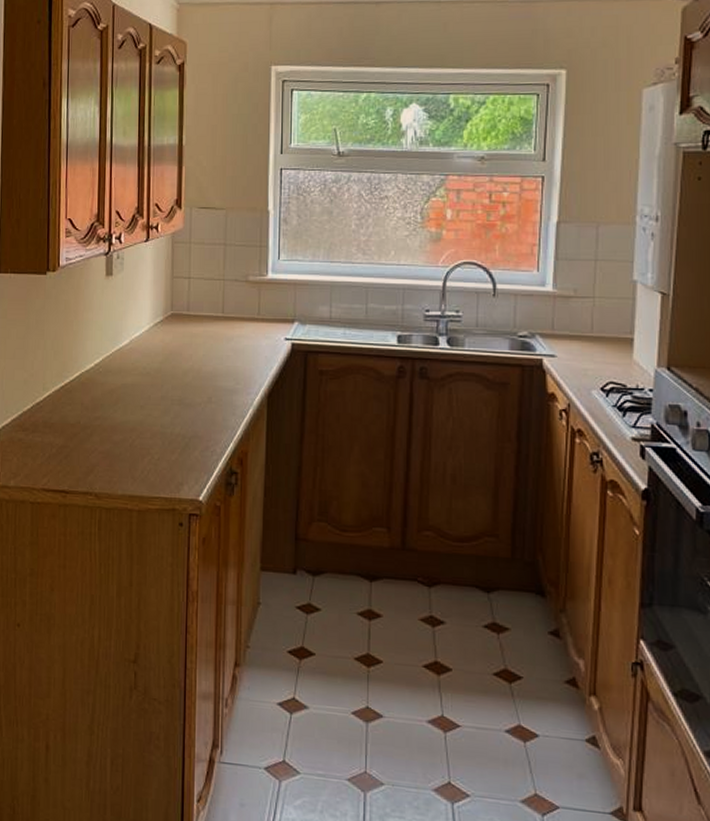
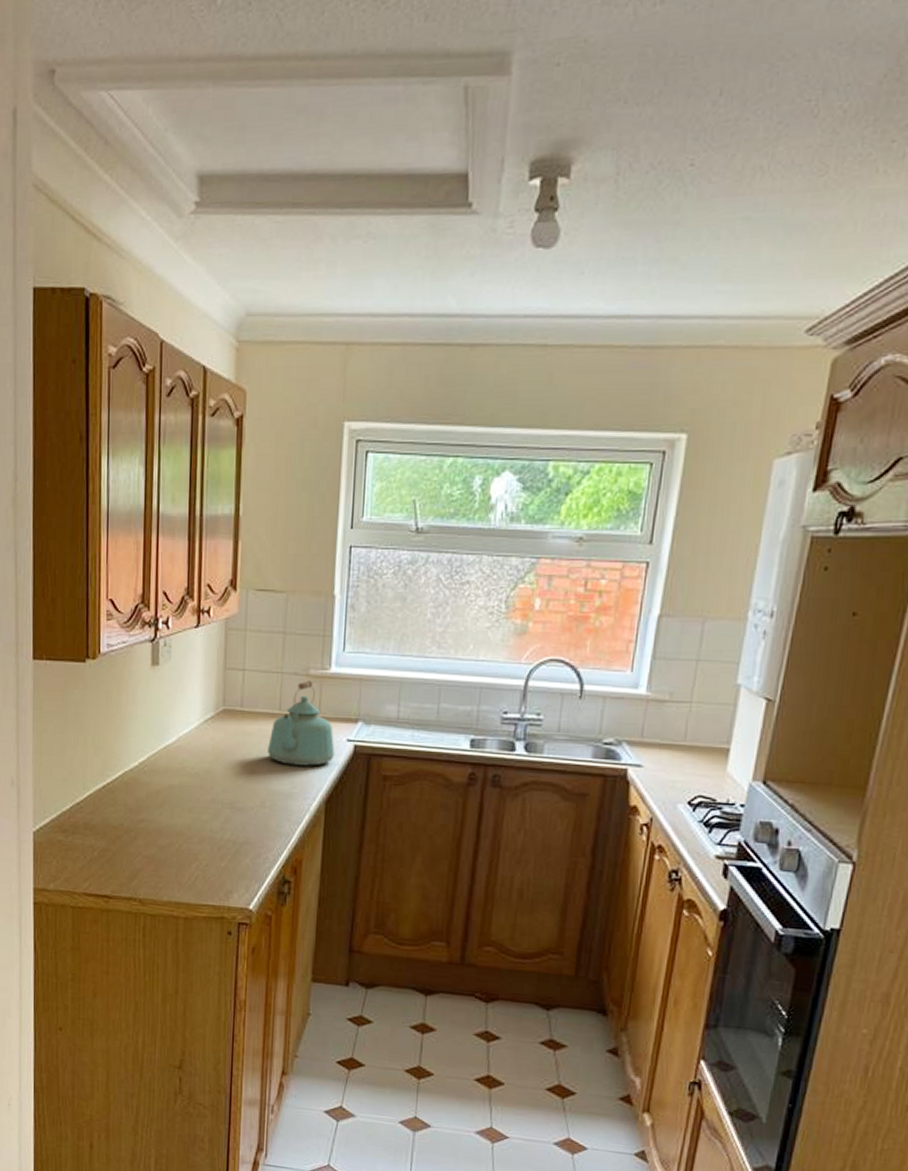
kettle: none [212,286,275,364] -> present [266,680,335,766]

